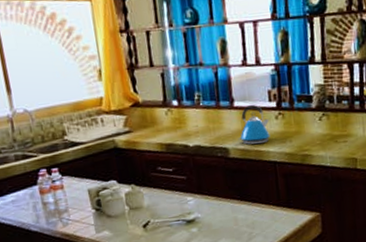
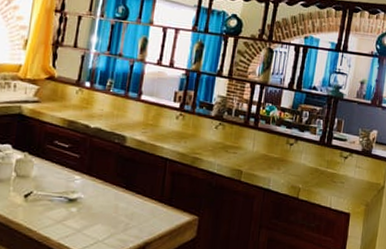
kettle: present [237,104,271,145] -> none [137,100,169,138]

